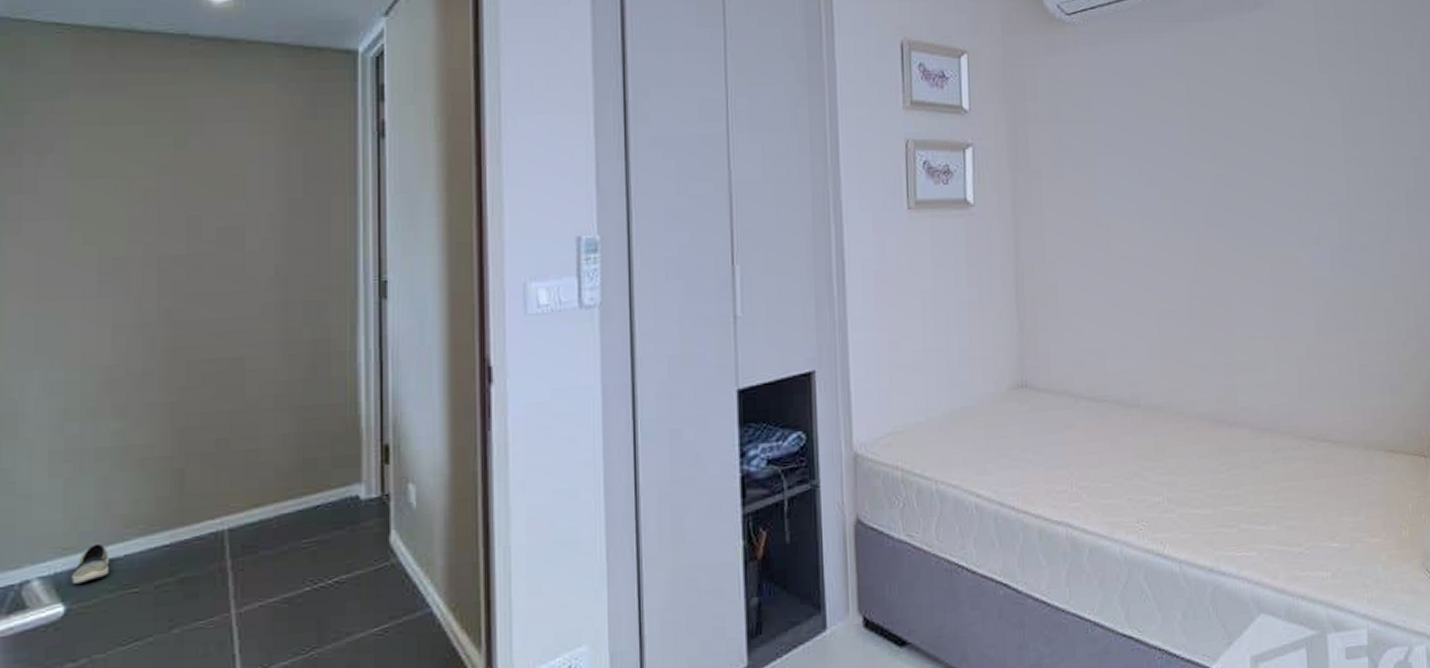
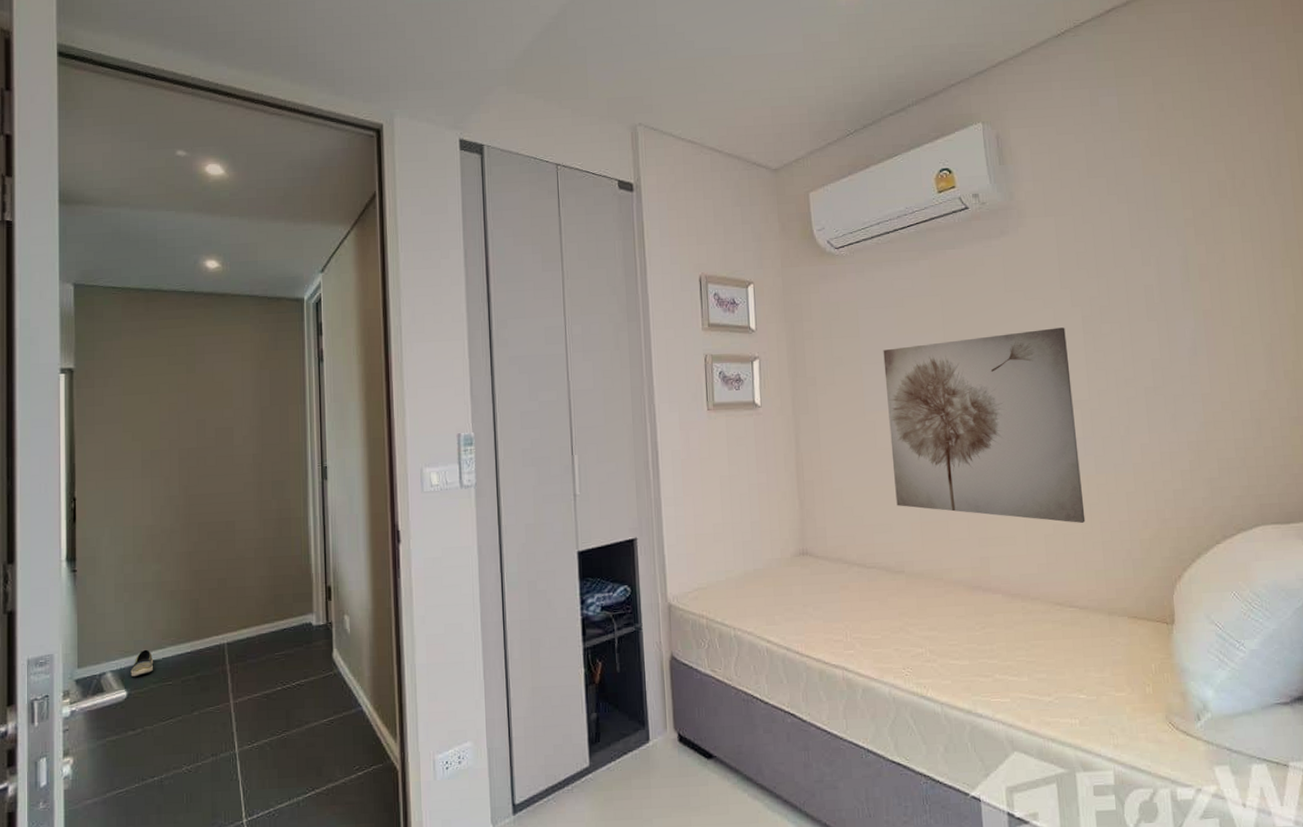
wall art: none [1120,117,1341,344] -> present [883,327,1086,523]

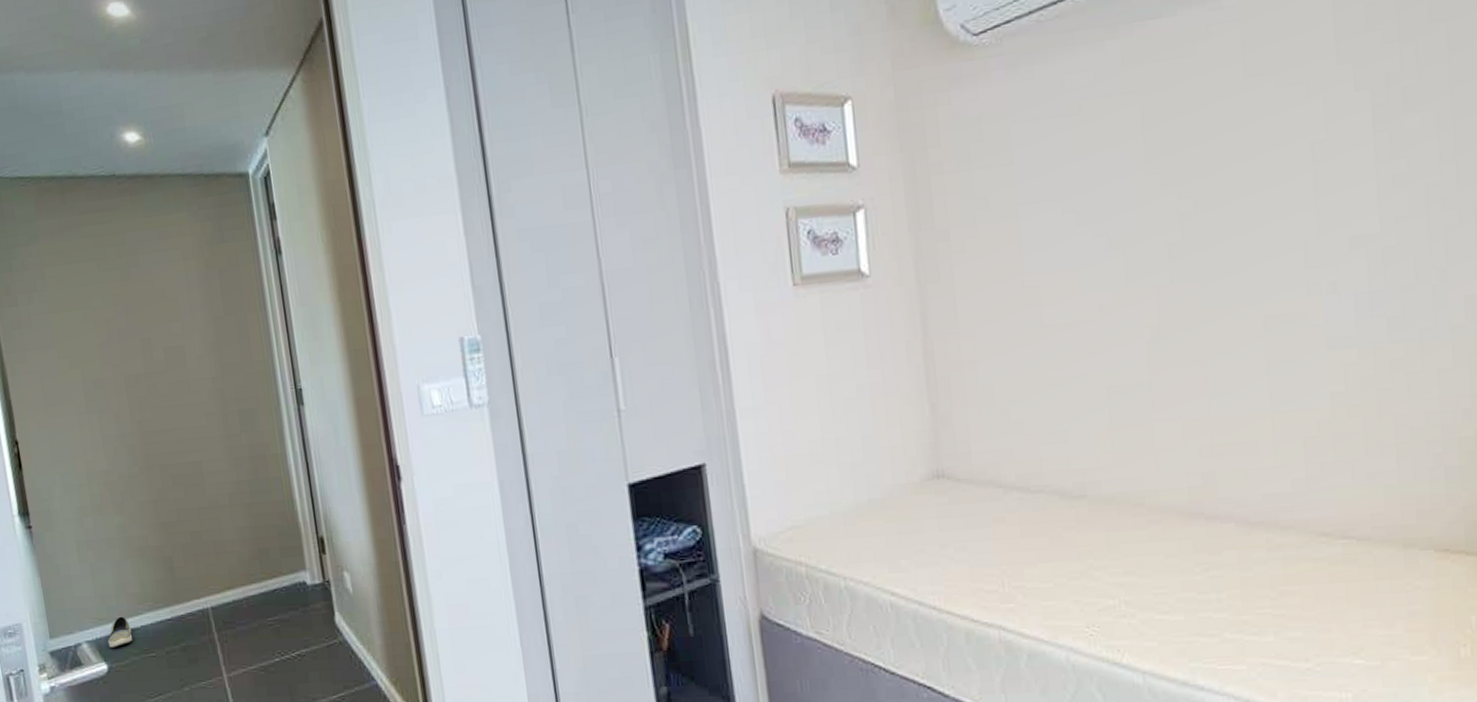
wall art: present [883,327,1086,523] -> none [1050,124,1370,418]

